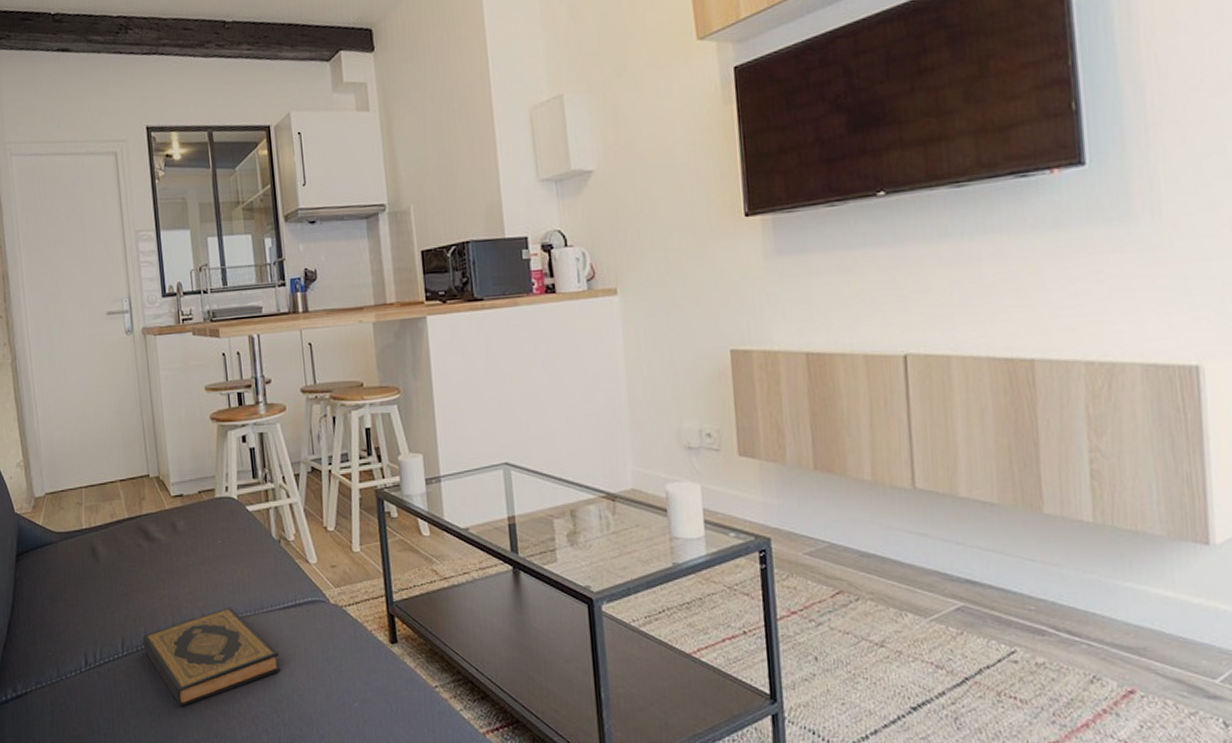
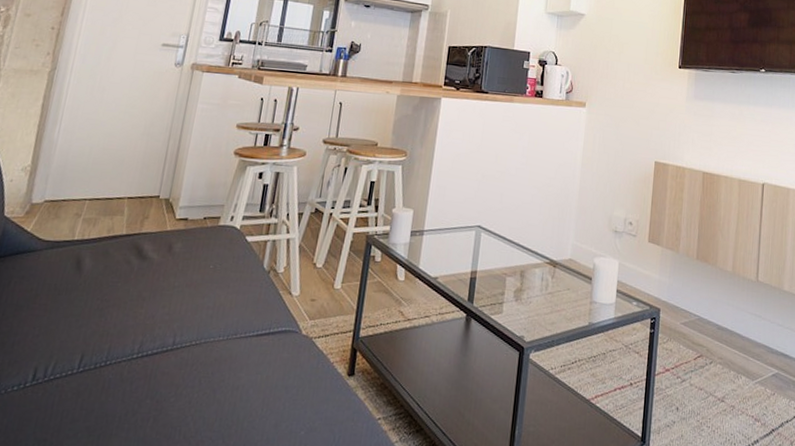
hardback book: present [142,606,281,707] -> none [102,330,241,429]

